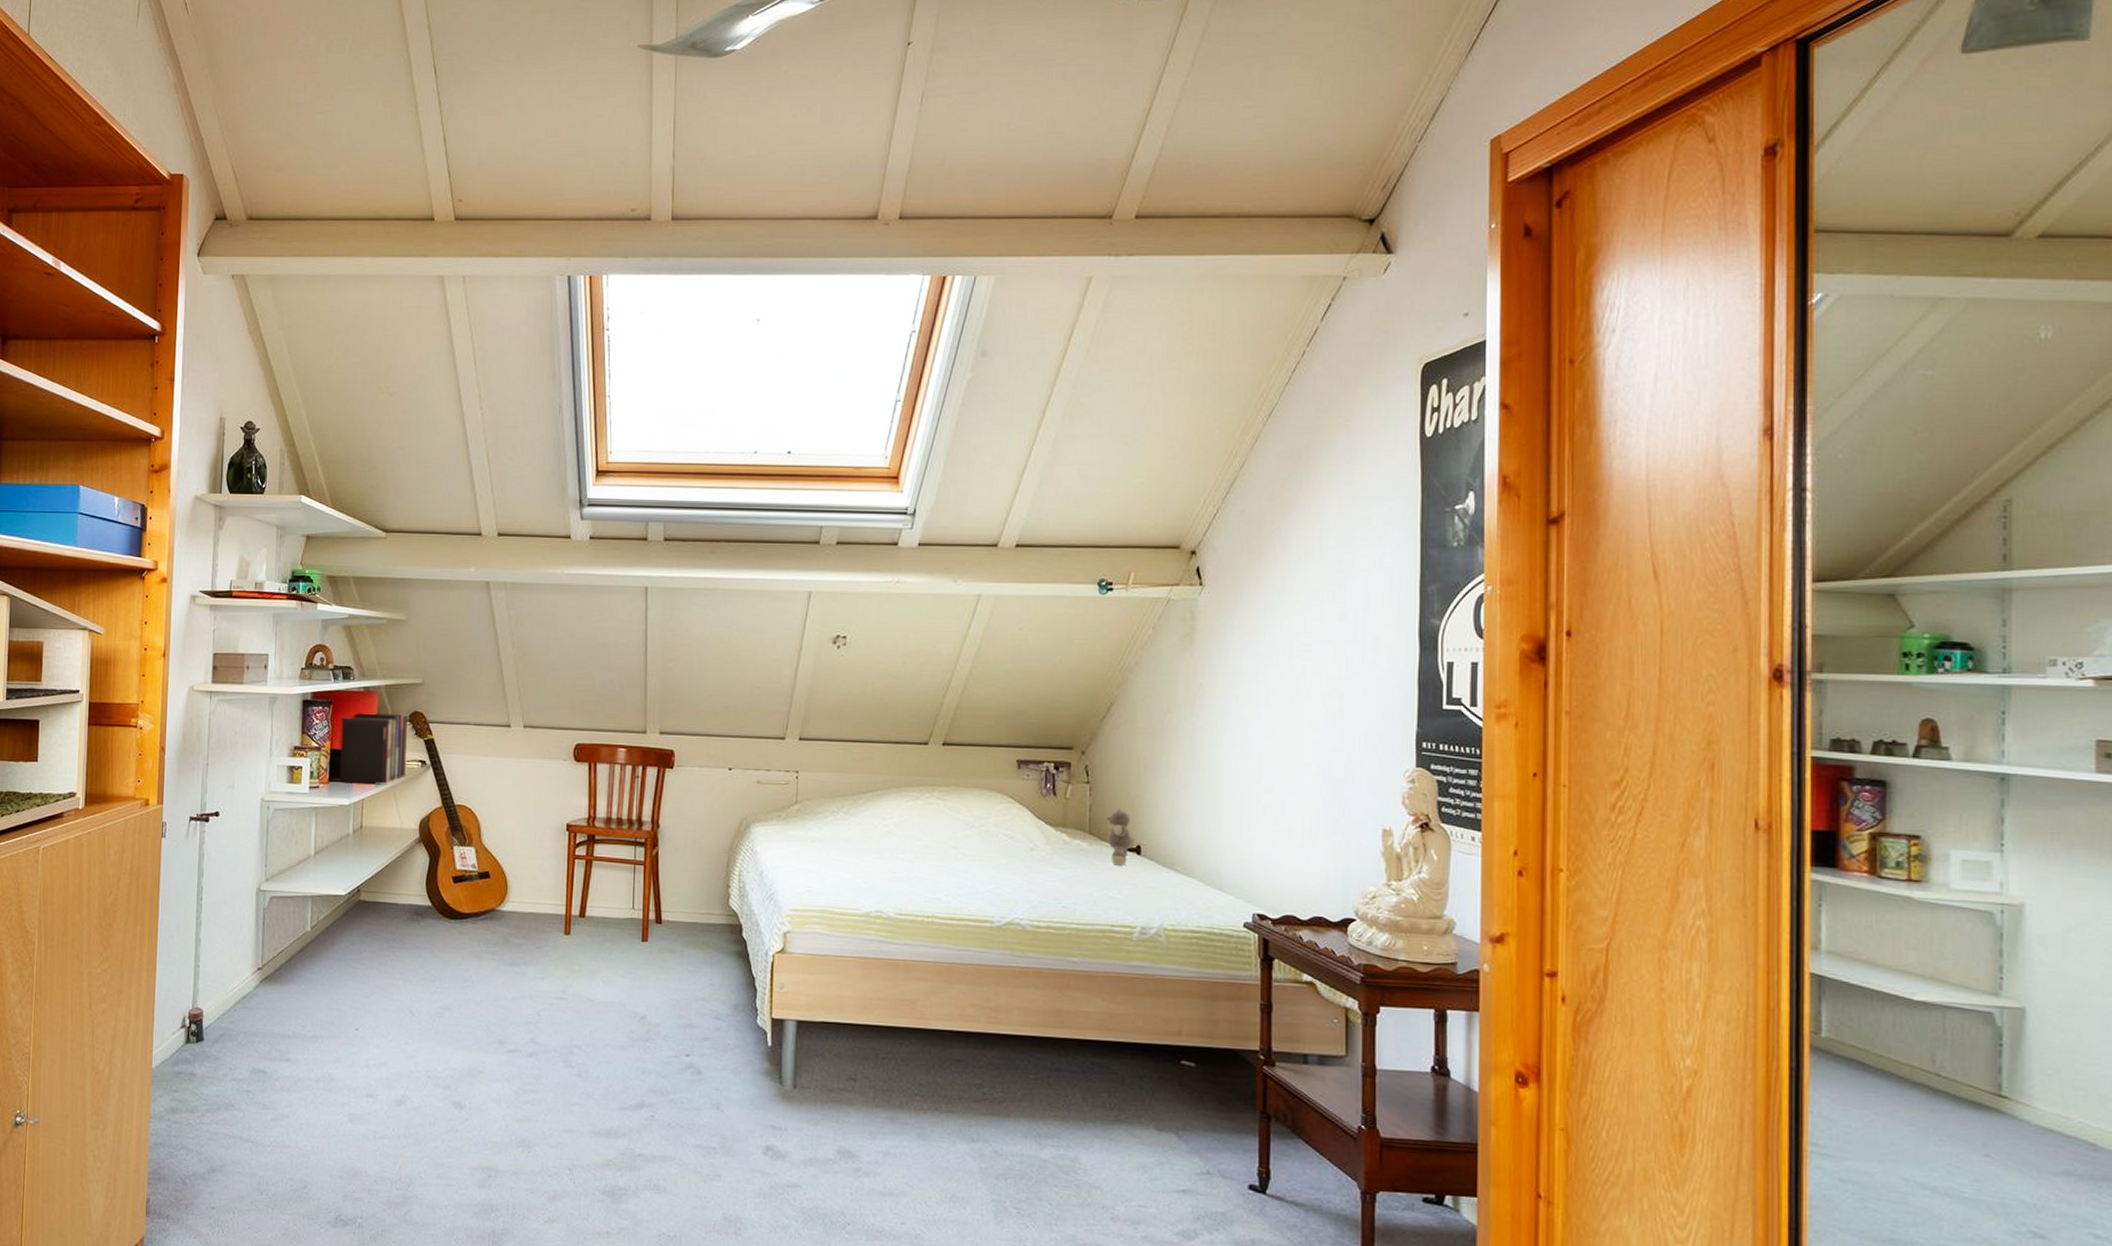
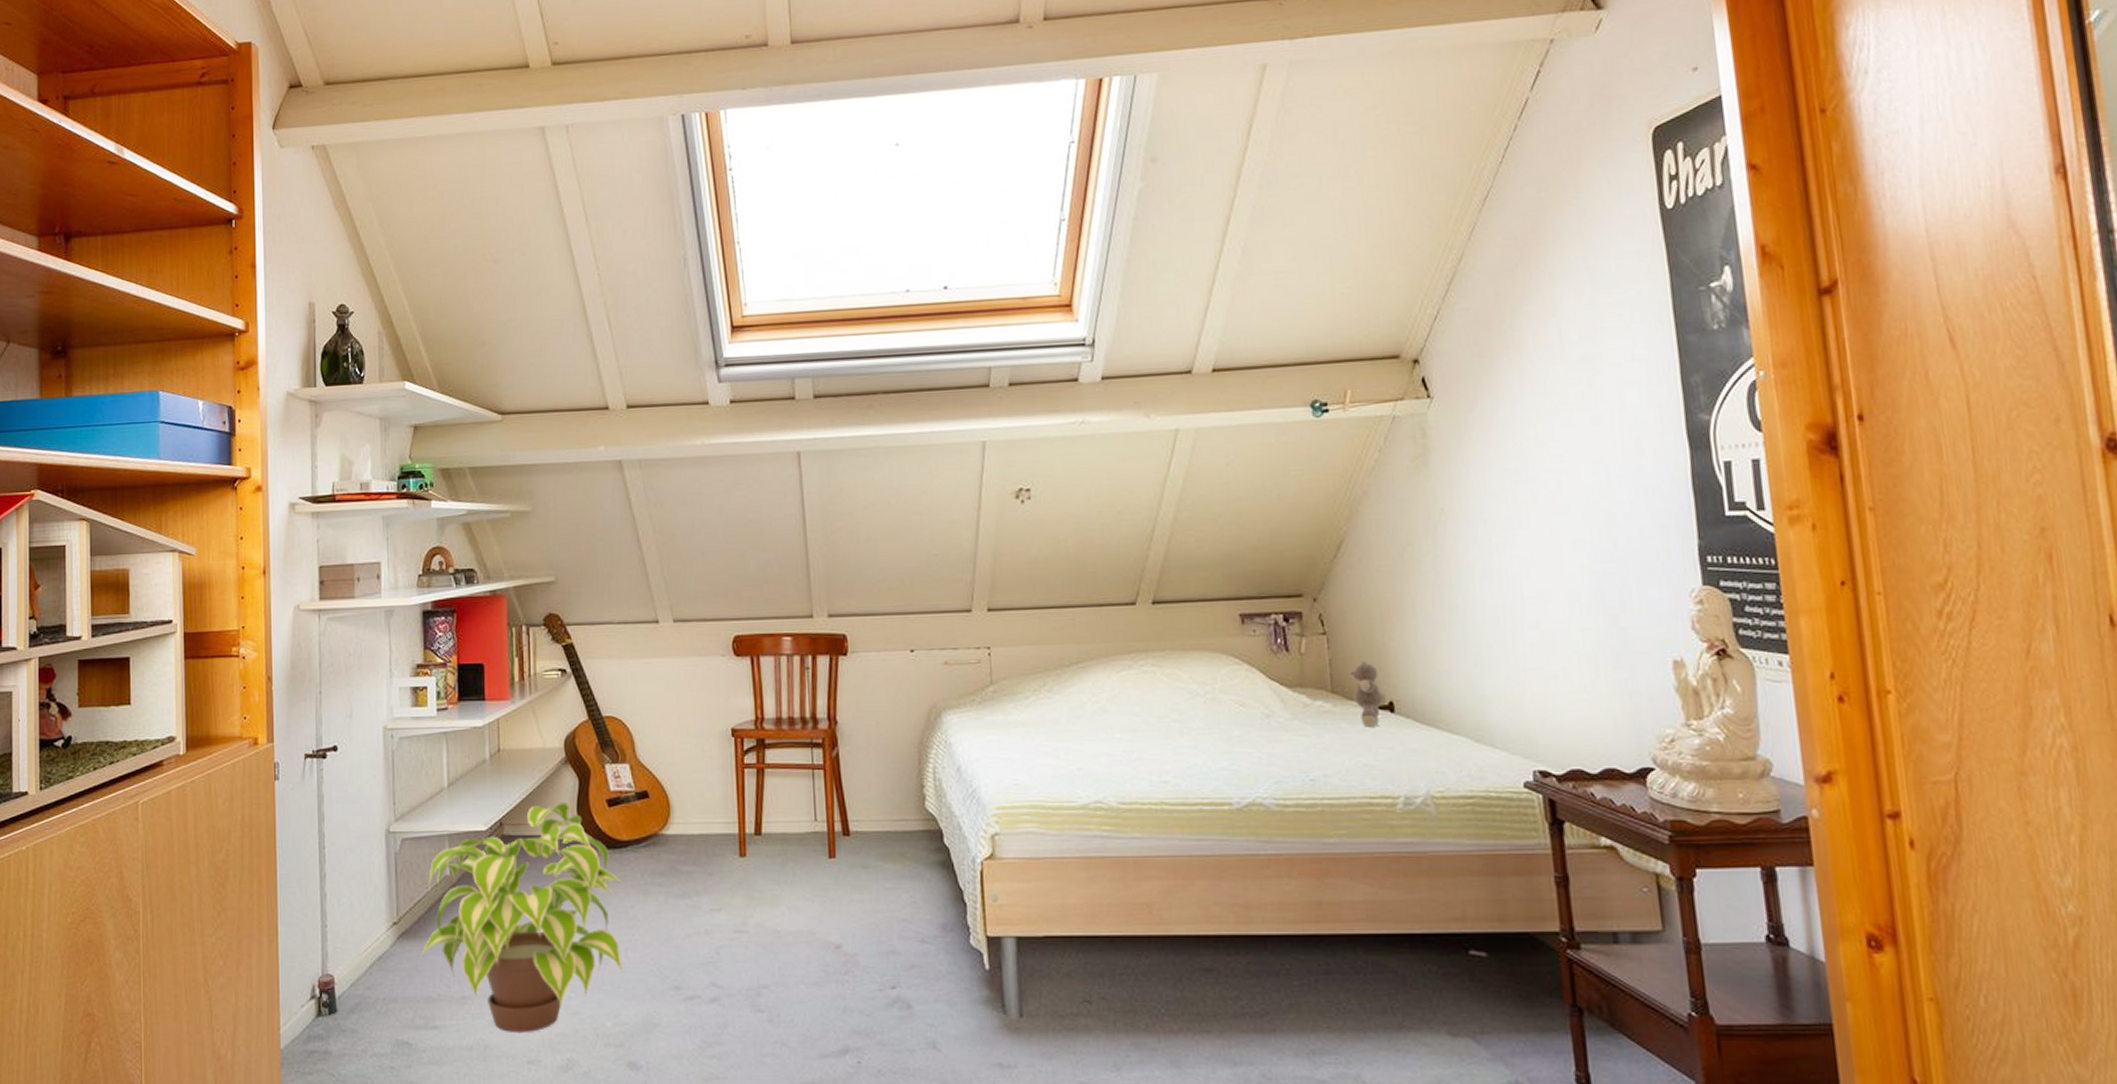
plant: none [279,876,461,1070] -> present [420,803,623,1032]
books: present [339,713,407,784] -> none [468,618,544,701]

